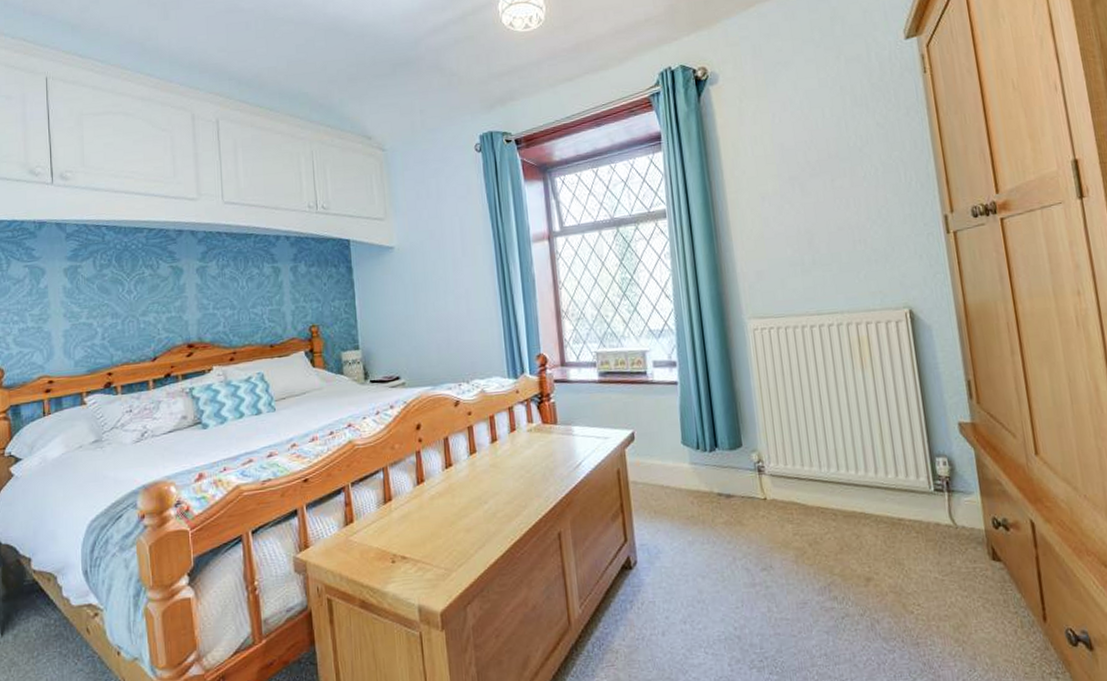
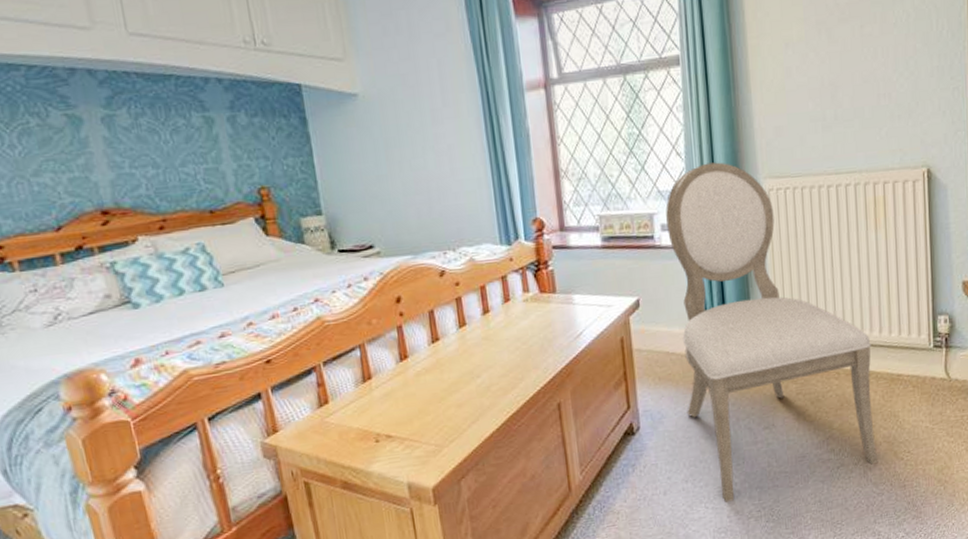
chair: none [657,303,886,649] -> present [665,162,878,502]

